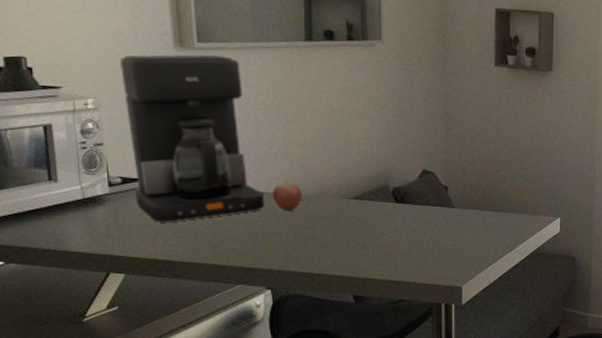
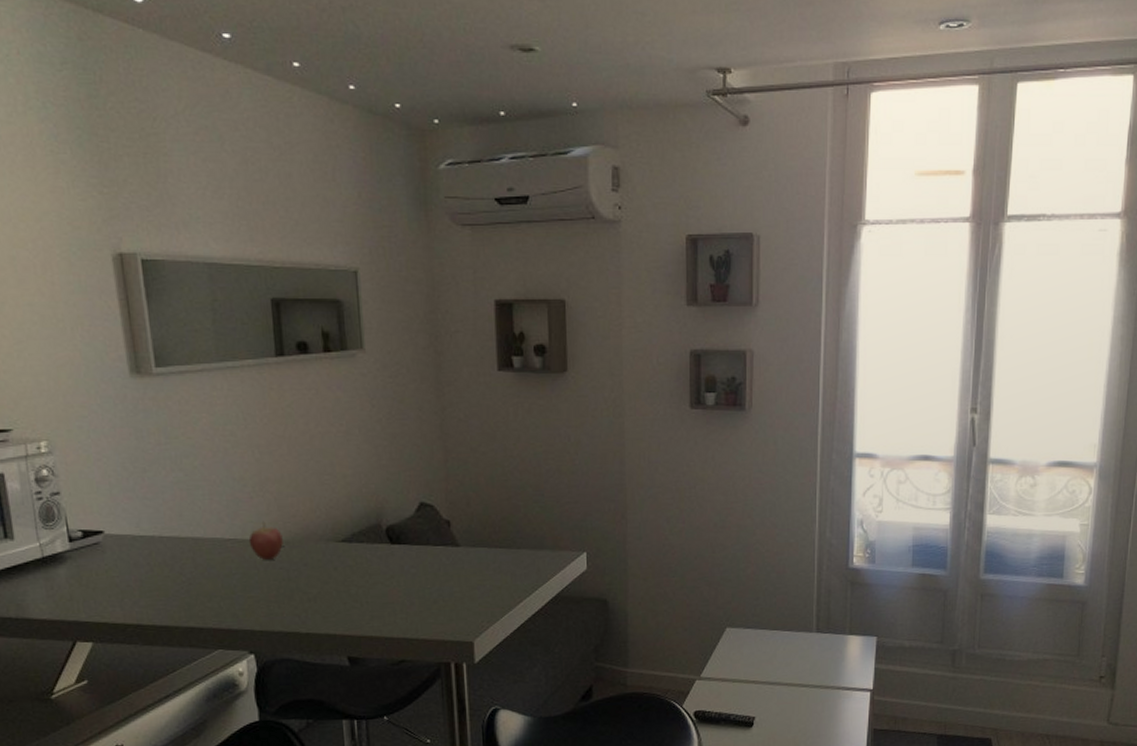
coffee maker: present [119,54,265,222] -> none [71,380,242,580]

